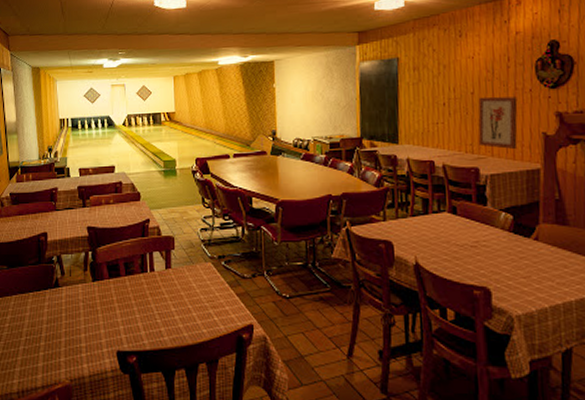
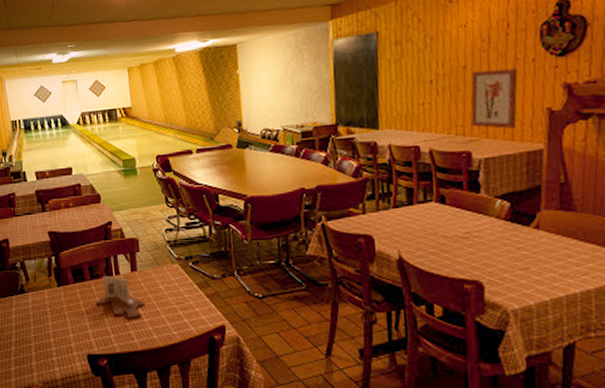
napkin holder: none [128,273,178,316] -> present [95,276,146,319]

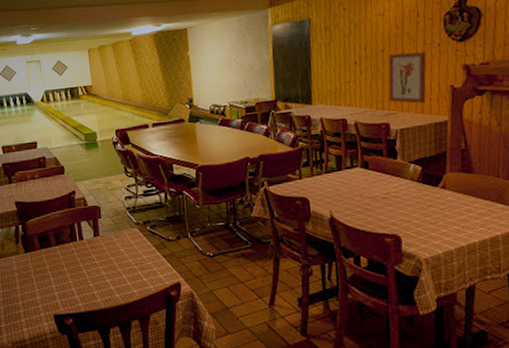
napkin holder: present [95,276,146,319] -> none [61,241,108,280]

